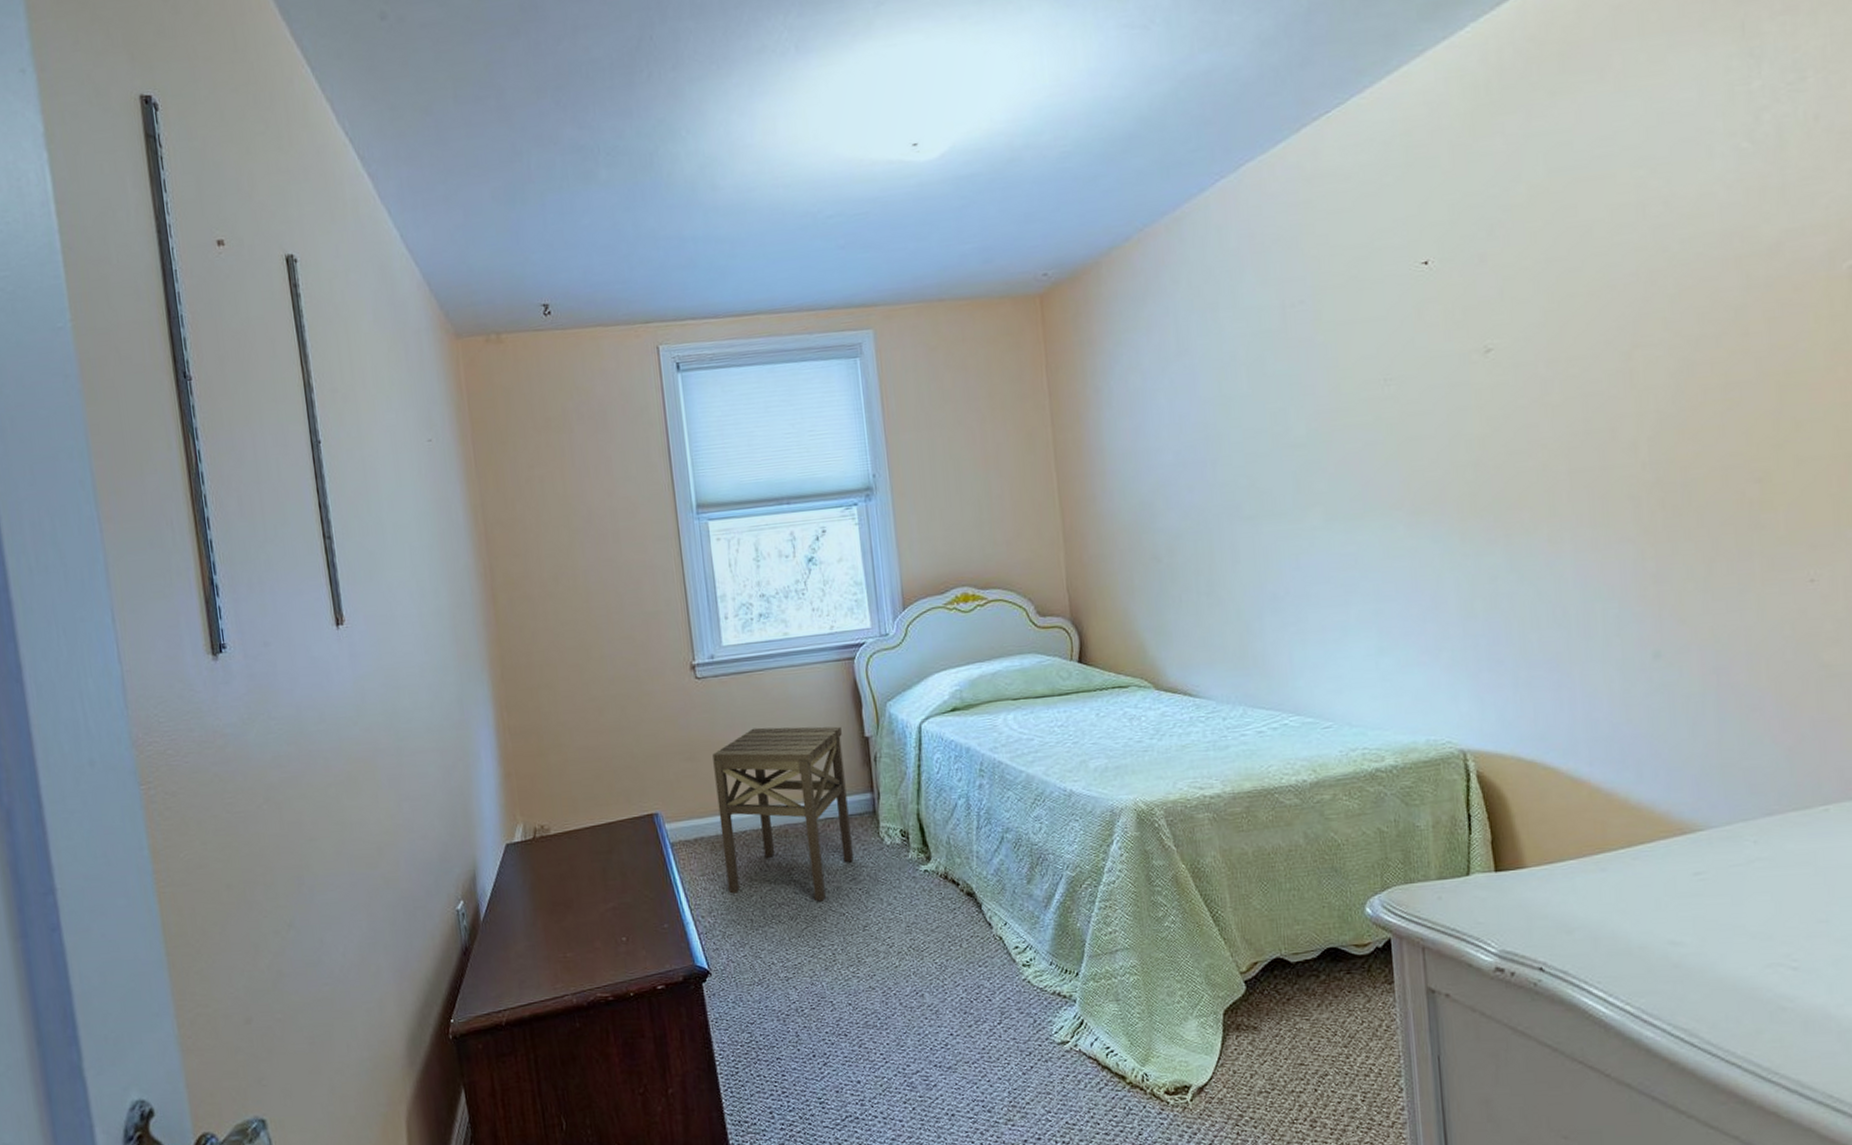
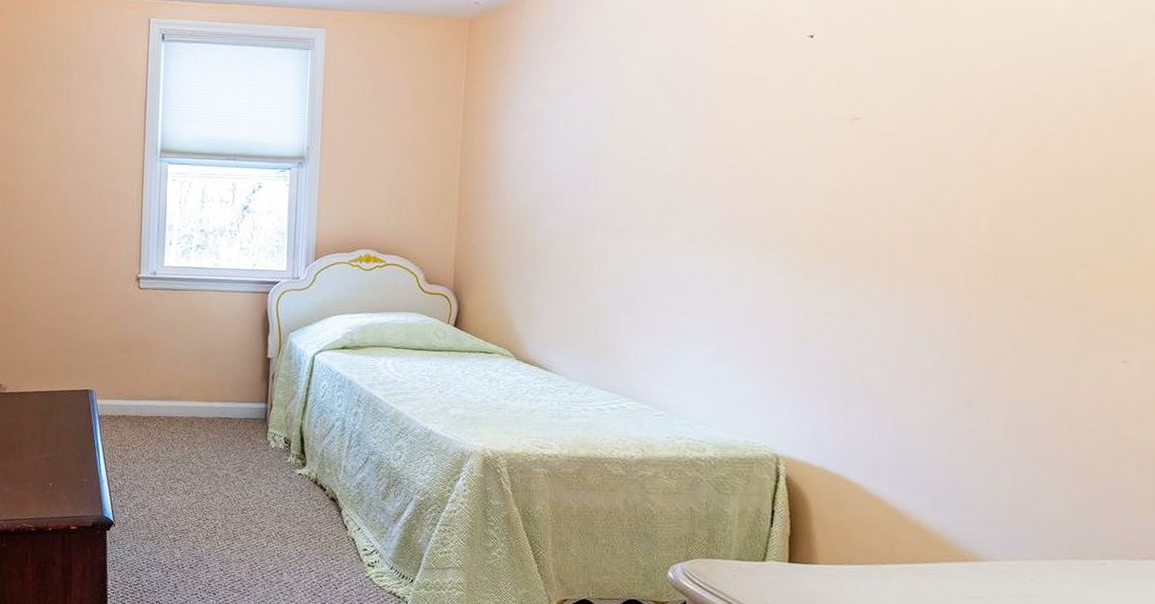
side table: present [712,726,853,901] -> none [139,335,249,484]

